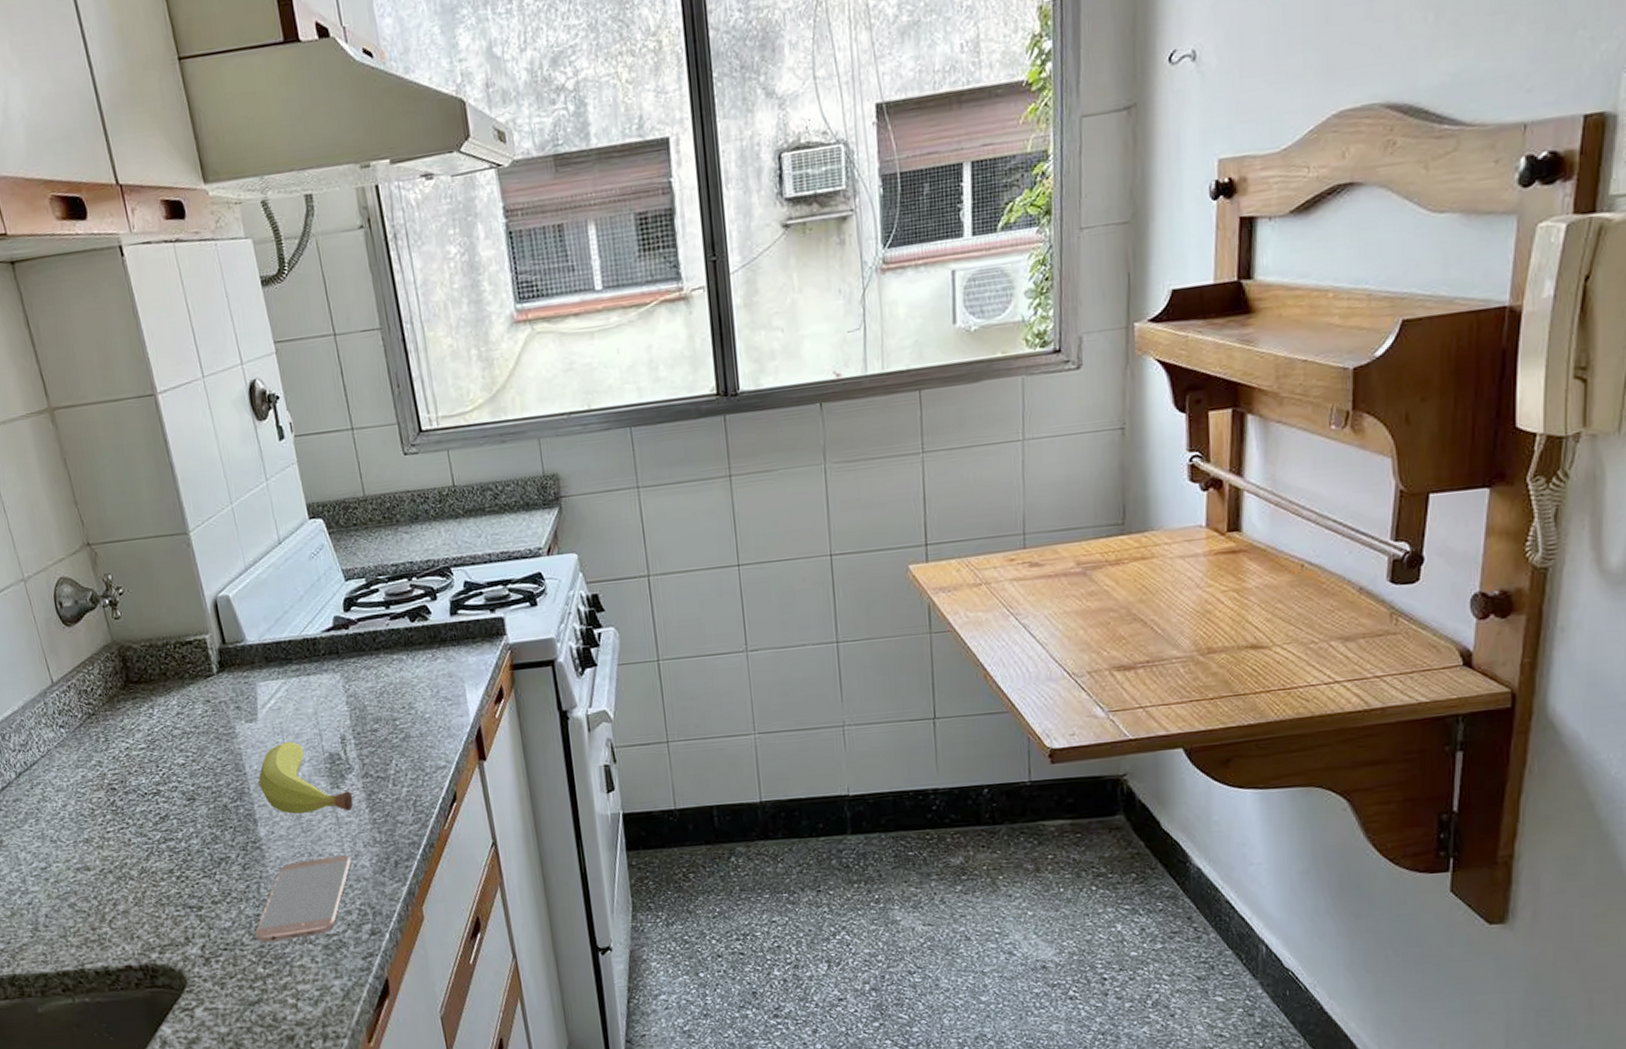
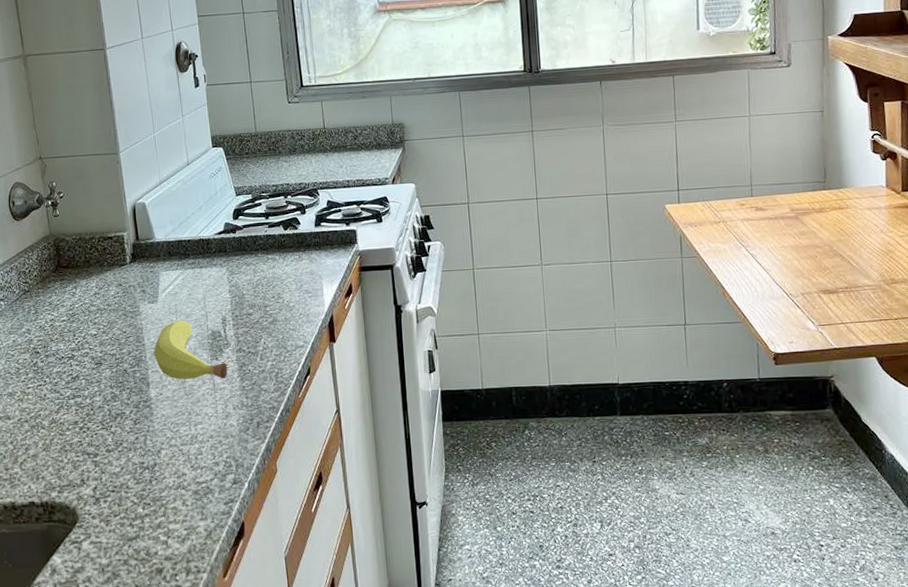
smartphone: present [254,855,352,943] -> none [138,415,222,487]

